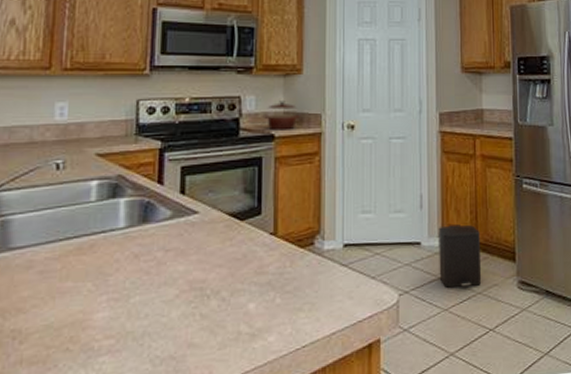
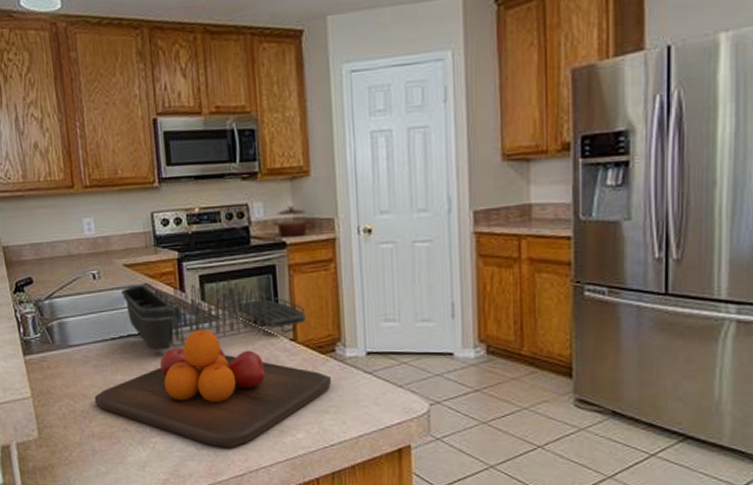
chopping board: none [31,225,308,361] -> present [94,329,331,448]
dish rack: none [87,170,288,251] -> present [120,278,306,351]
pedal bin: present [438,224,482,289] -> none [474,335,528,402]

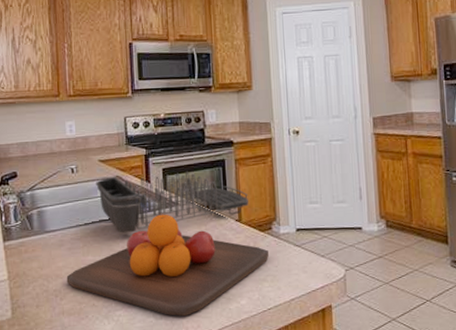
saucepan: present [272,206,312,238] -> none [222,113,254,138]

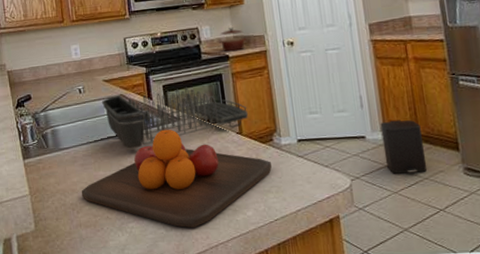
saucepan: none [222,113,254,138] -> present [217,27,248,52]
pedal bin: none [377,212,418,266] -> present [380,120,427,175]

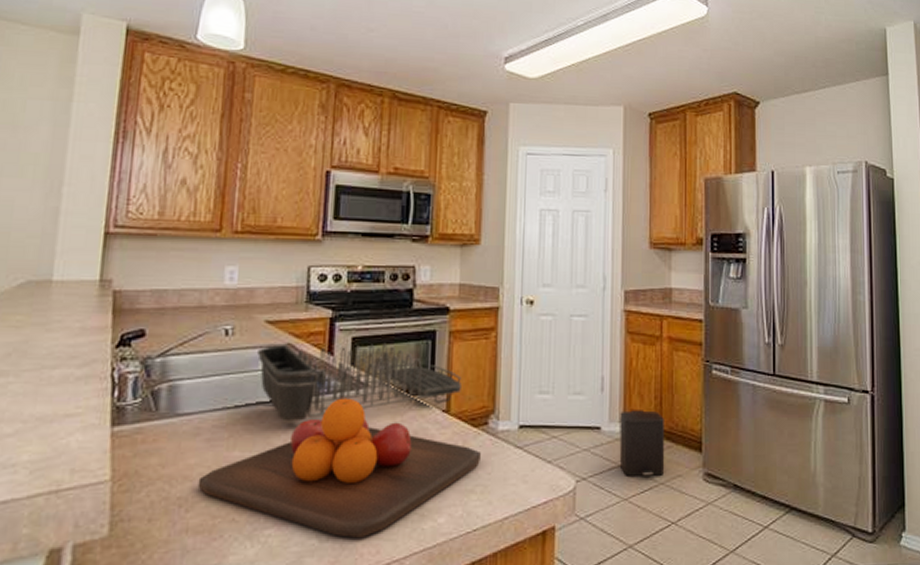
saucepan: present [217,27,248,52] -> none [437,272,478,303]

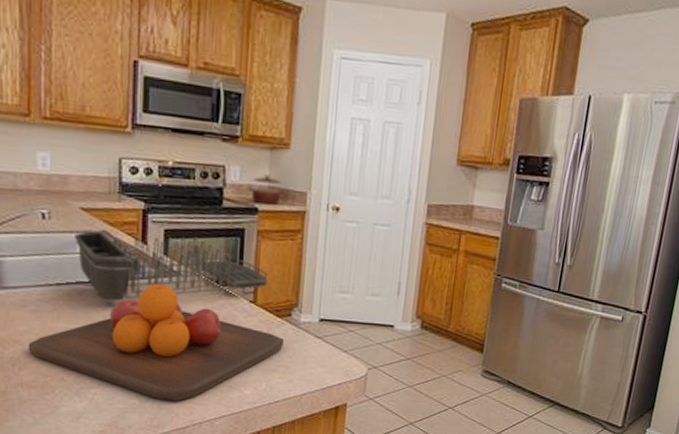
saucepan: none [437,272,478,303] -> present [246,174,286,205]
pedal bin: present [619,410,665,478] -> none [408,313,453,370]

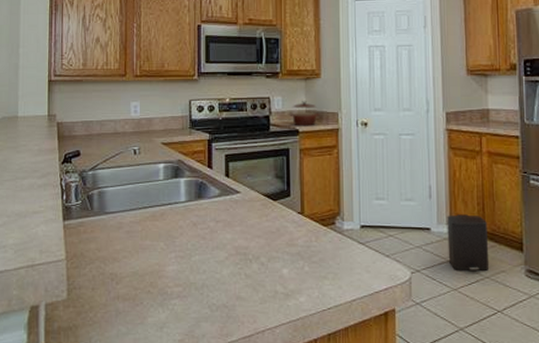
chopping board: present [28,283,284,402] -> none [123,202,330,311]
dish rack: present [73,231,268,301] -> none [156,158,312,219]
pedal bin: none [408,313,453,370] -> present [447,214,490,272]

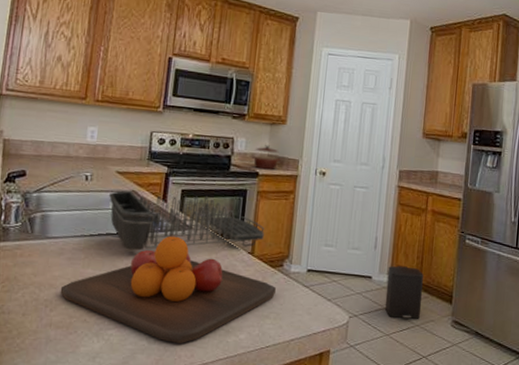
chopping board: none [123,202,330,311] -> present [60,236,276,344]
dish rack: none [156,158,312,219] -> present [108,190,265,251]

